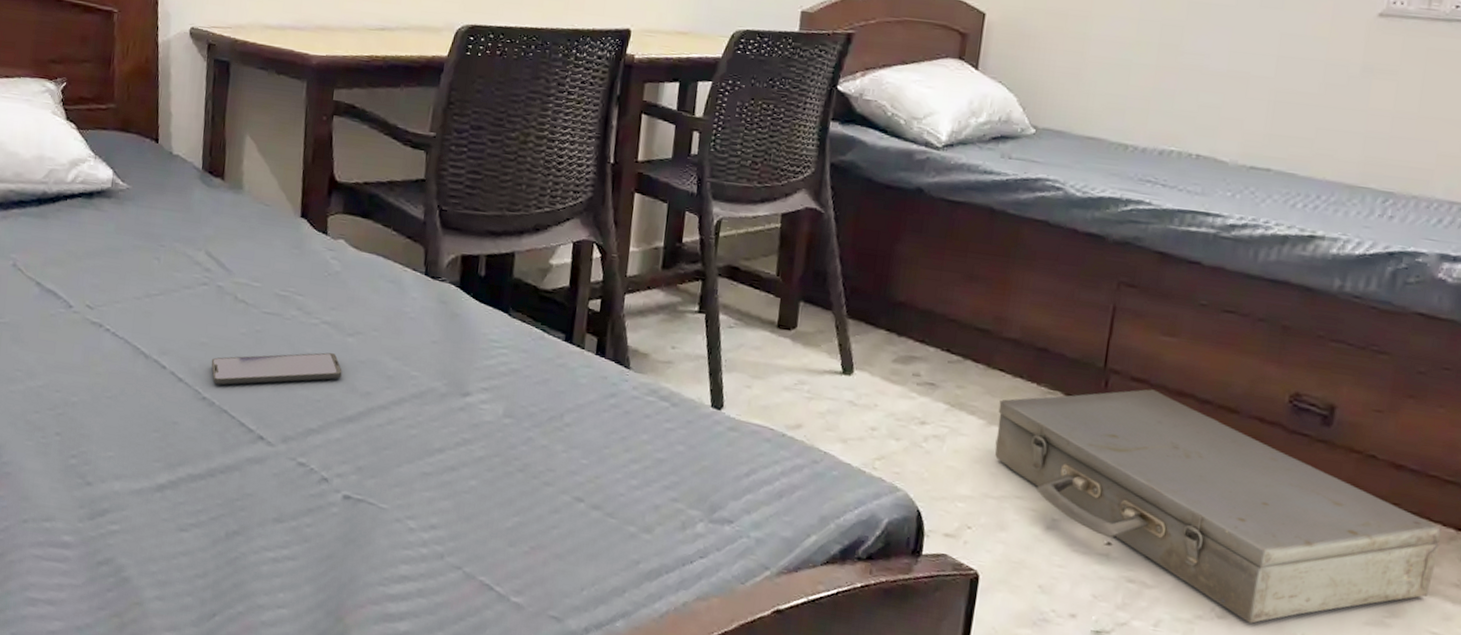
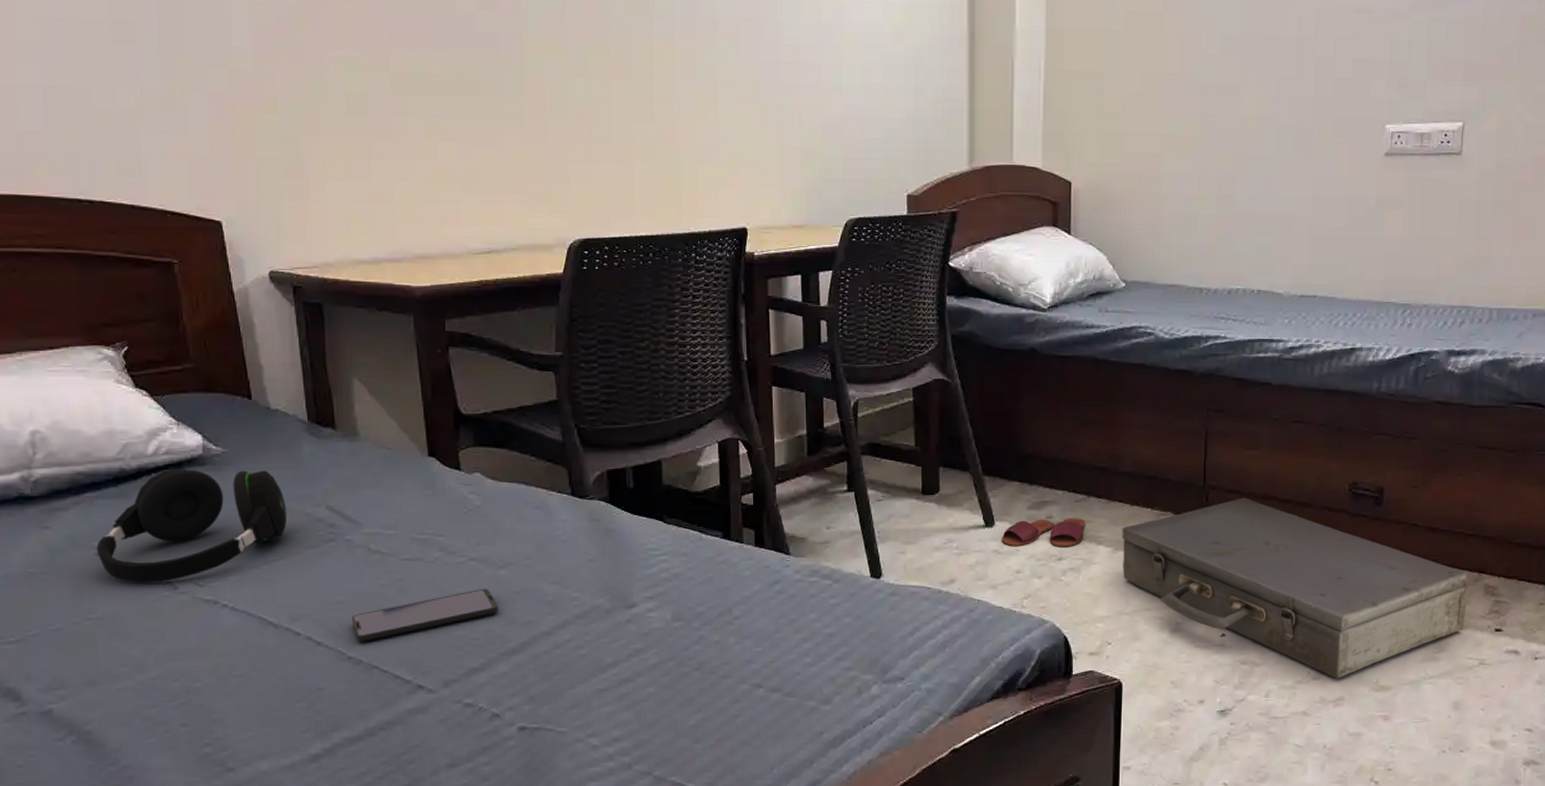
headphones: none [13,197,173,300] -> present [96,468,288,584]
slippers: none [858,373,957,412] -> present [1001,518,1085,547]

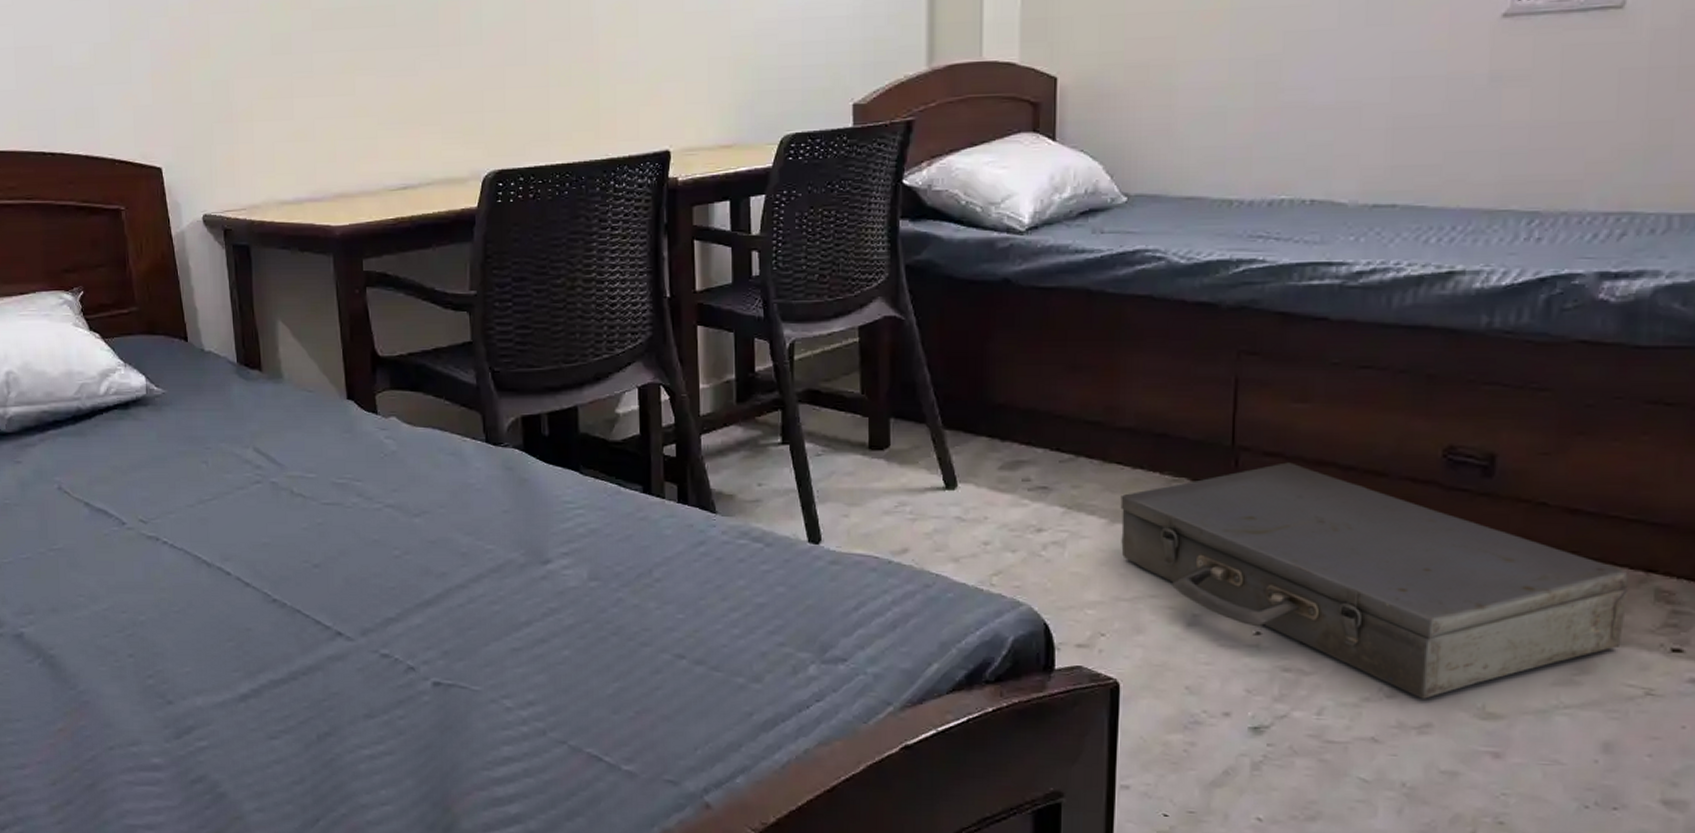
headphones: present [96,468,288,584] -> none [58,408,219,518]
smartphone: present [351,589,498,642] -> none [276,537,414,585]
slippers: present [1001,518,1085,547] -> none [965,481,1072,516]

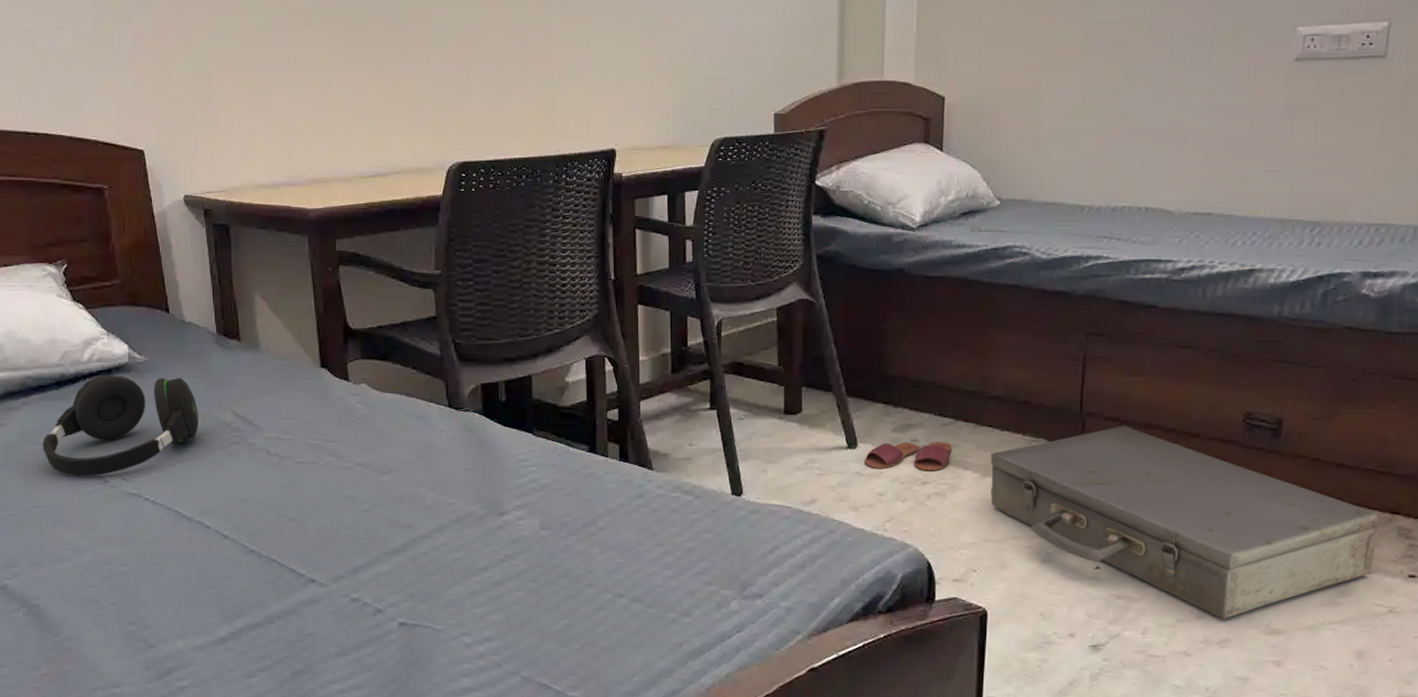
headphones: none [58,408,219,518] -> present [42,374,199,477]
slippers: none [965,481,1072,516] -> present [864,442,952,471]

